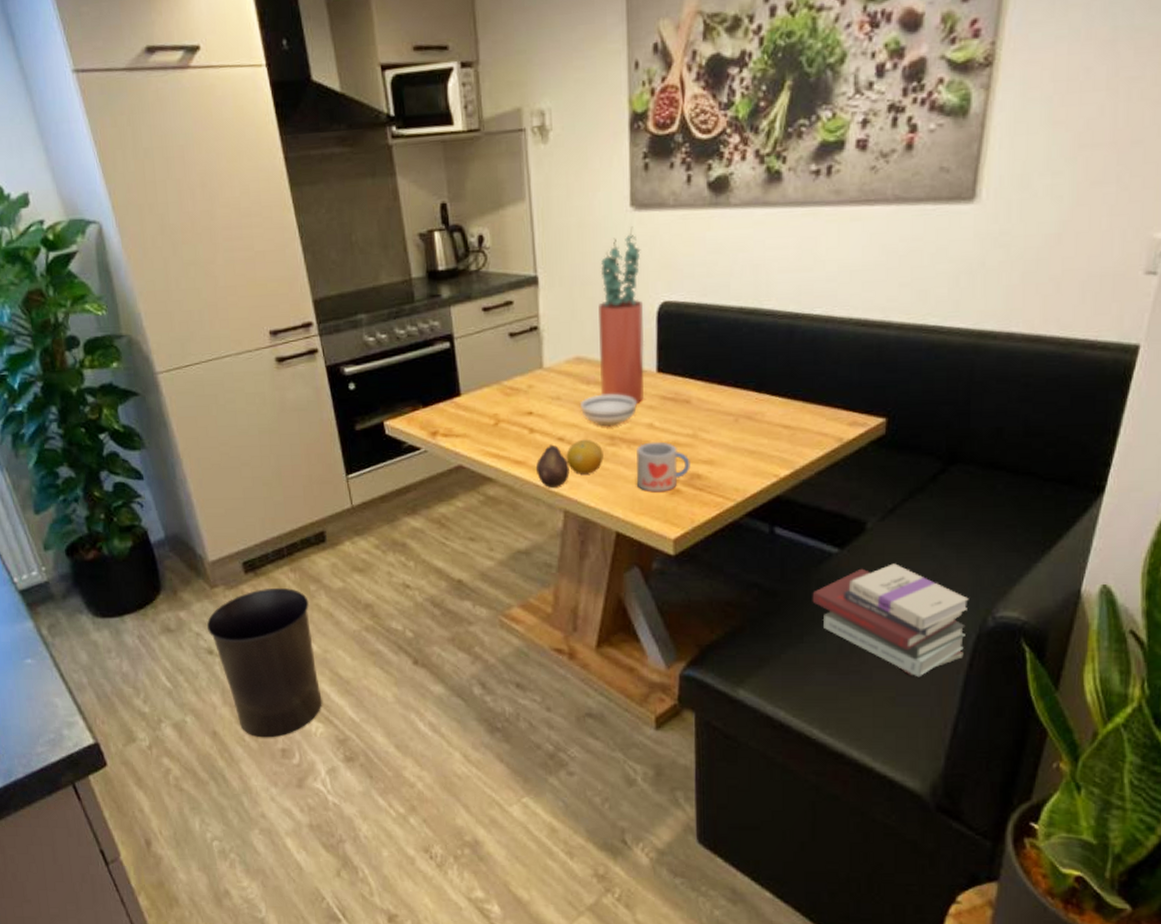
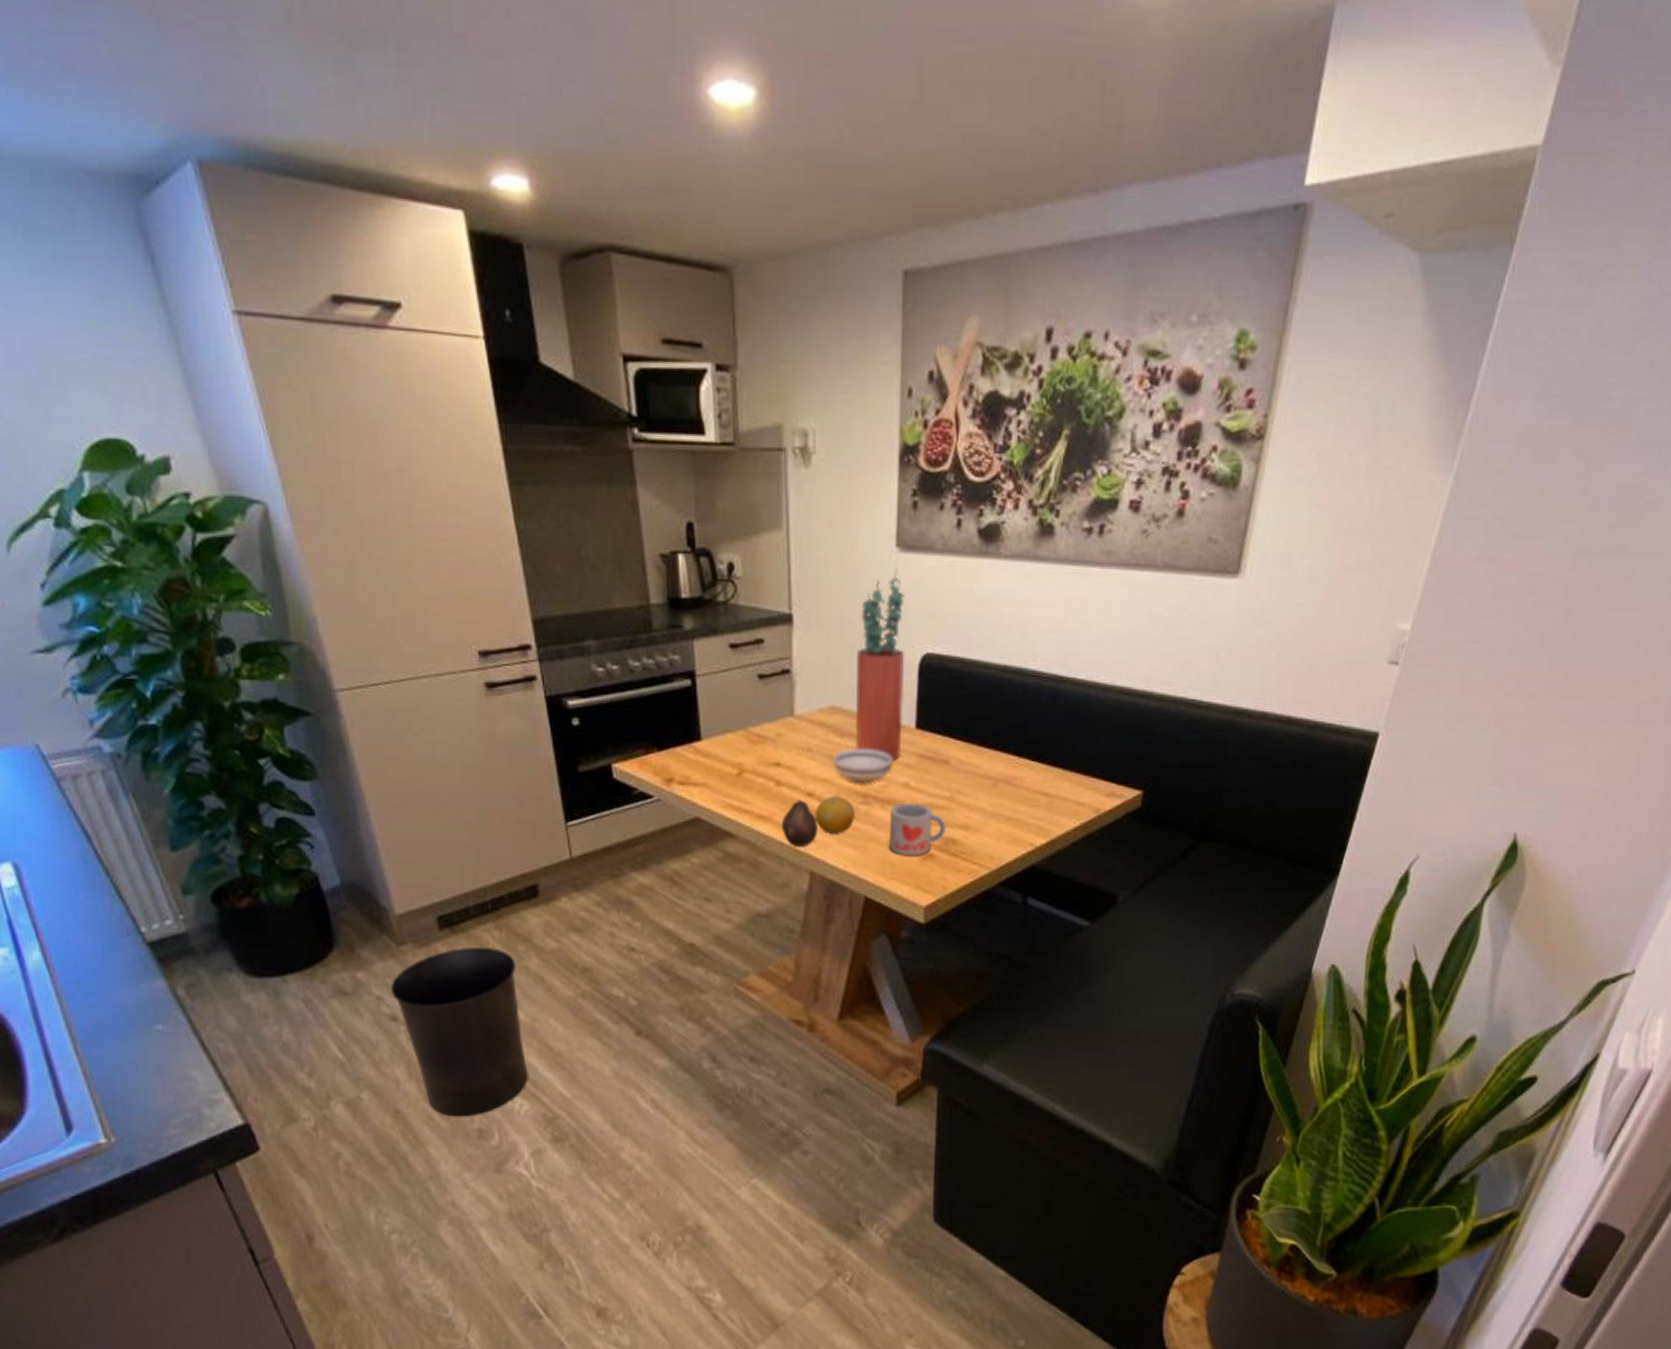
books: present [812,563,969,678] -> none [1061,938,1210,1053]

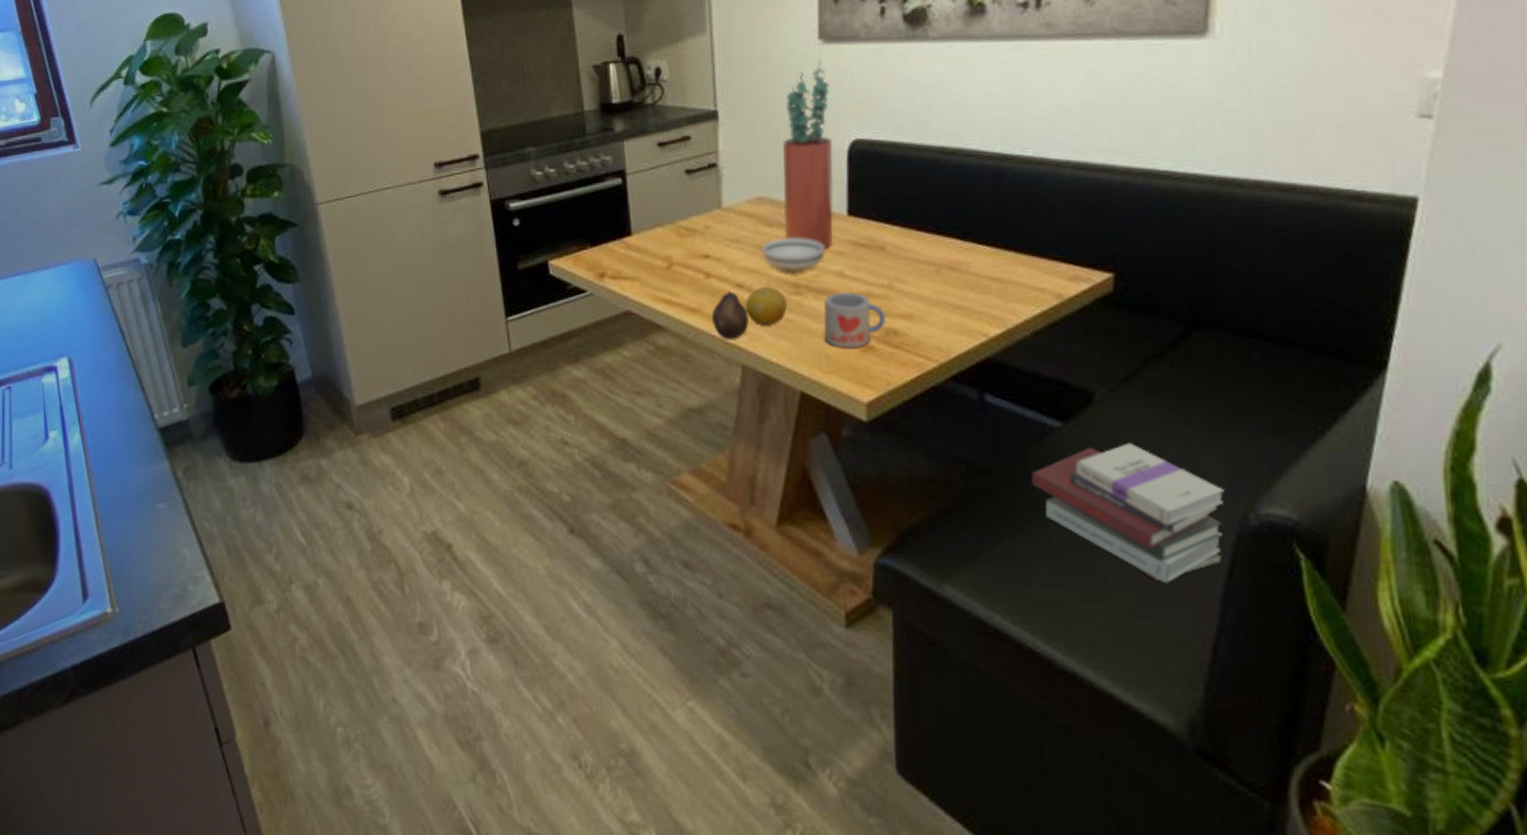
waste bin: present [390,946,528,1117] -> none [348,437,466,609]
books: none [1061,938,1210,1053] -> present [1031,443,1225,584]

